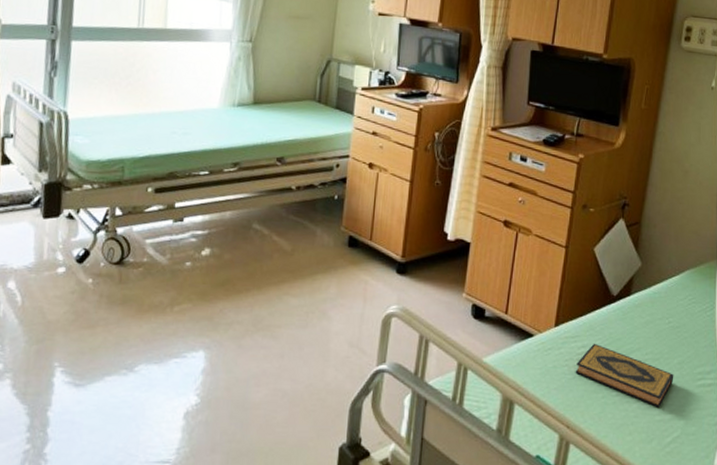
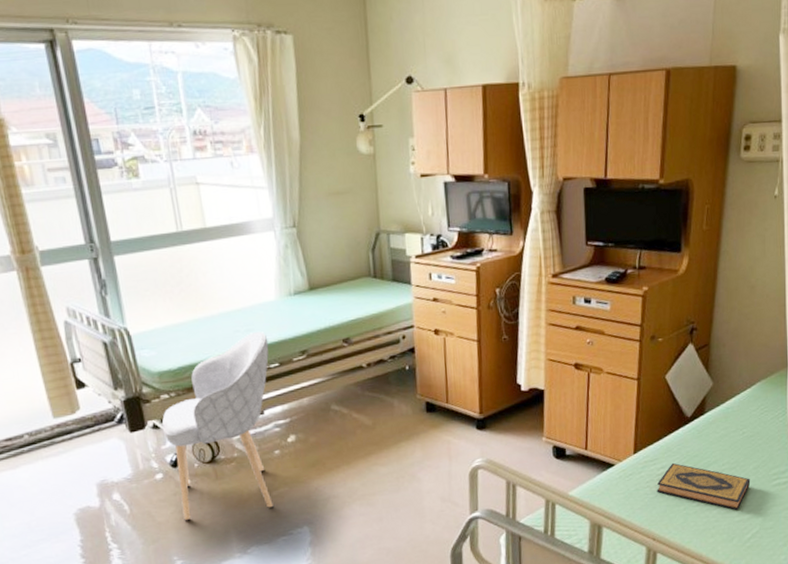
chair: none [75,136,203,324] -> present [162,332,274,521]

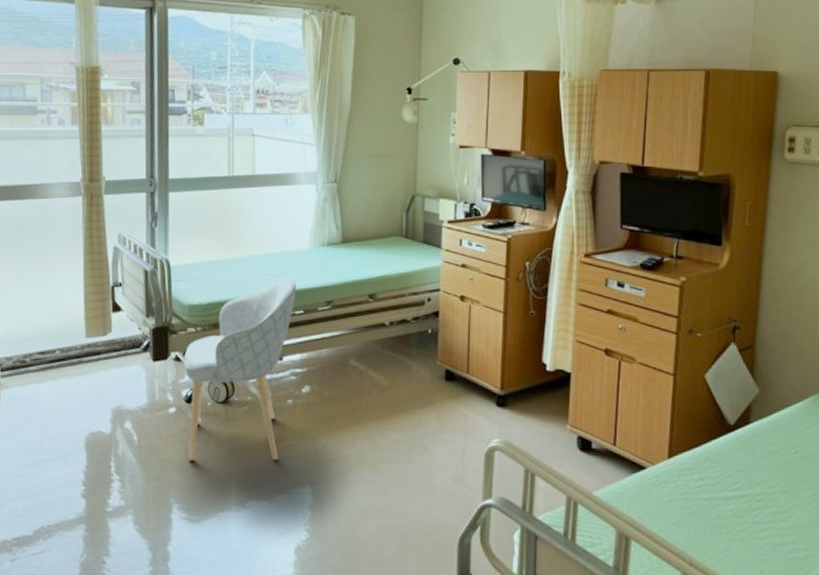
hardback book: present [656,462,751,510] -> none [694,475,806,544]

